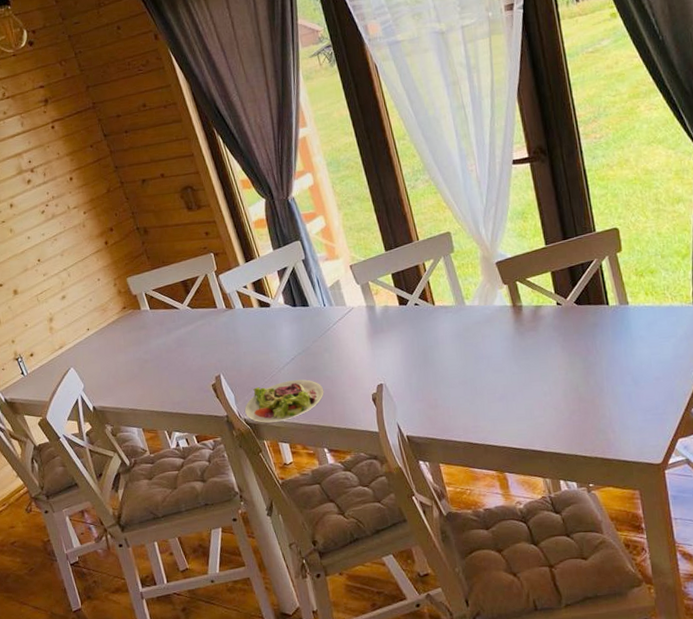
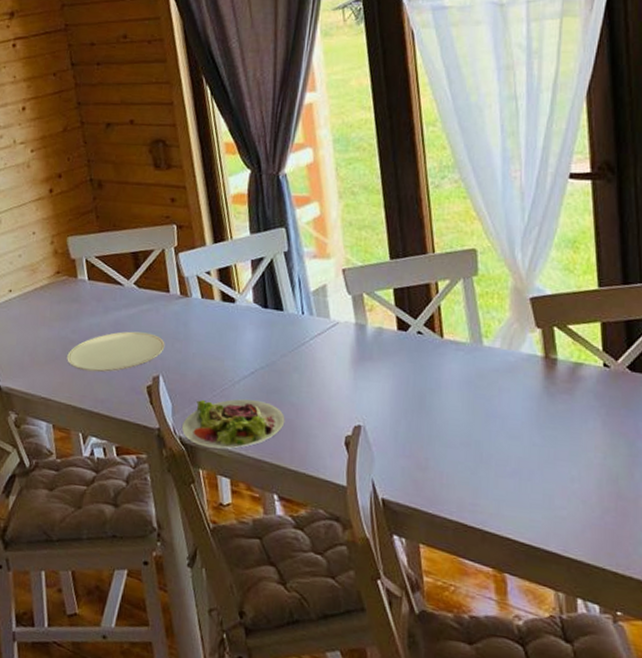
plate: none [144,342,221,382] -> present [67,331,165,373]

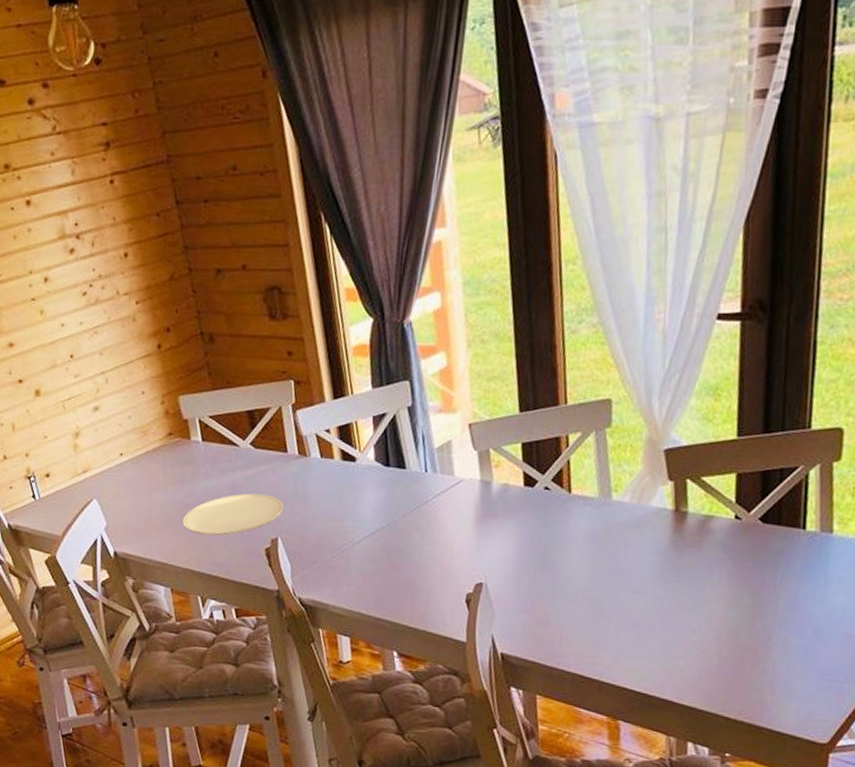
salad plate: present [182,399,285,449] -> none [301,559,406,609]

